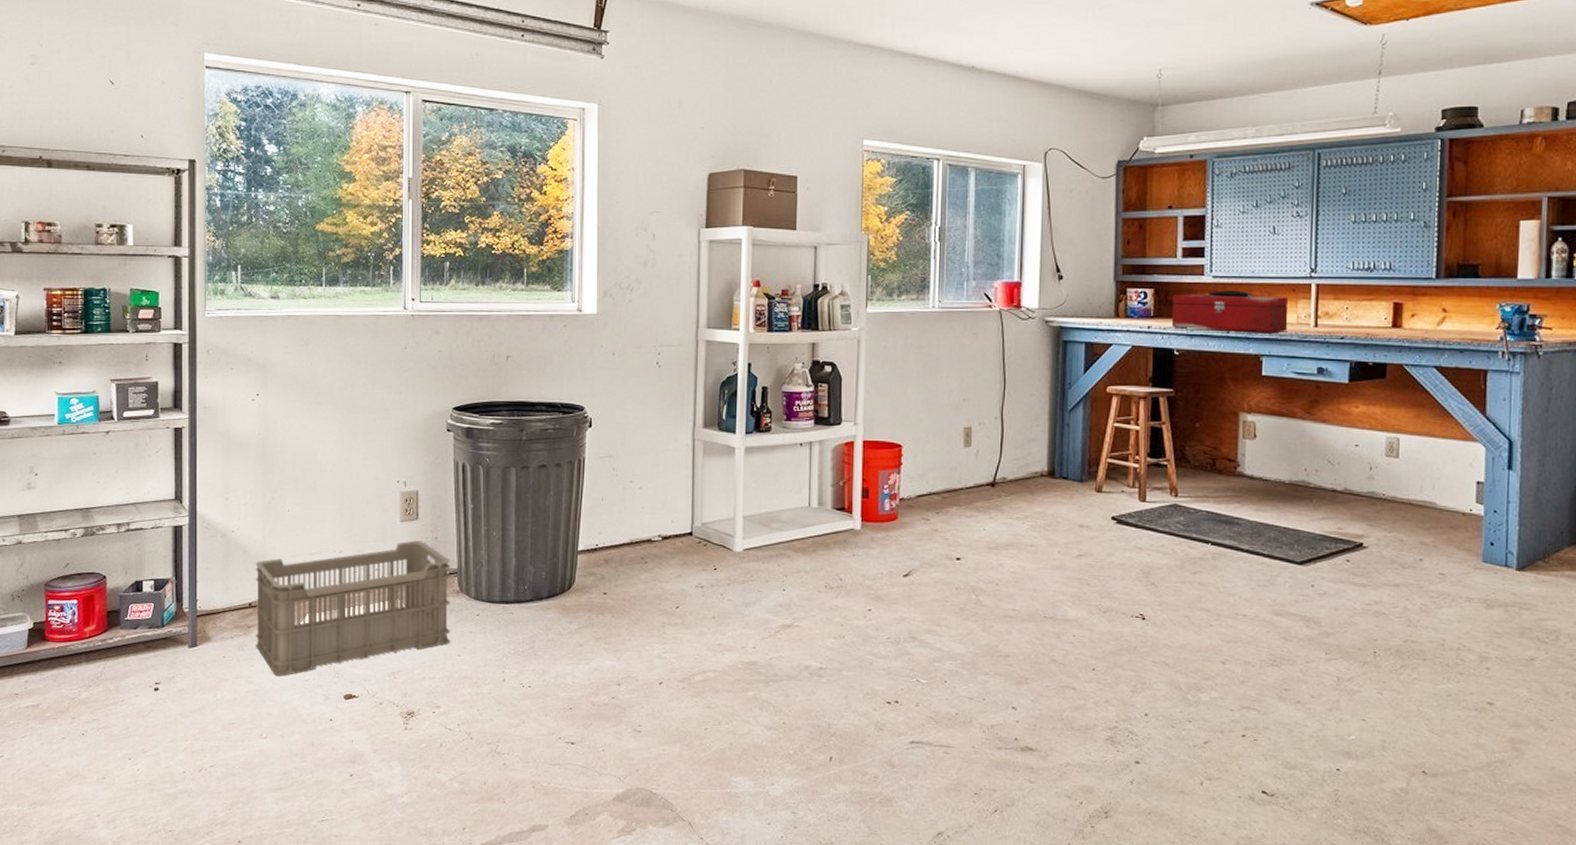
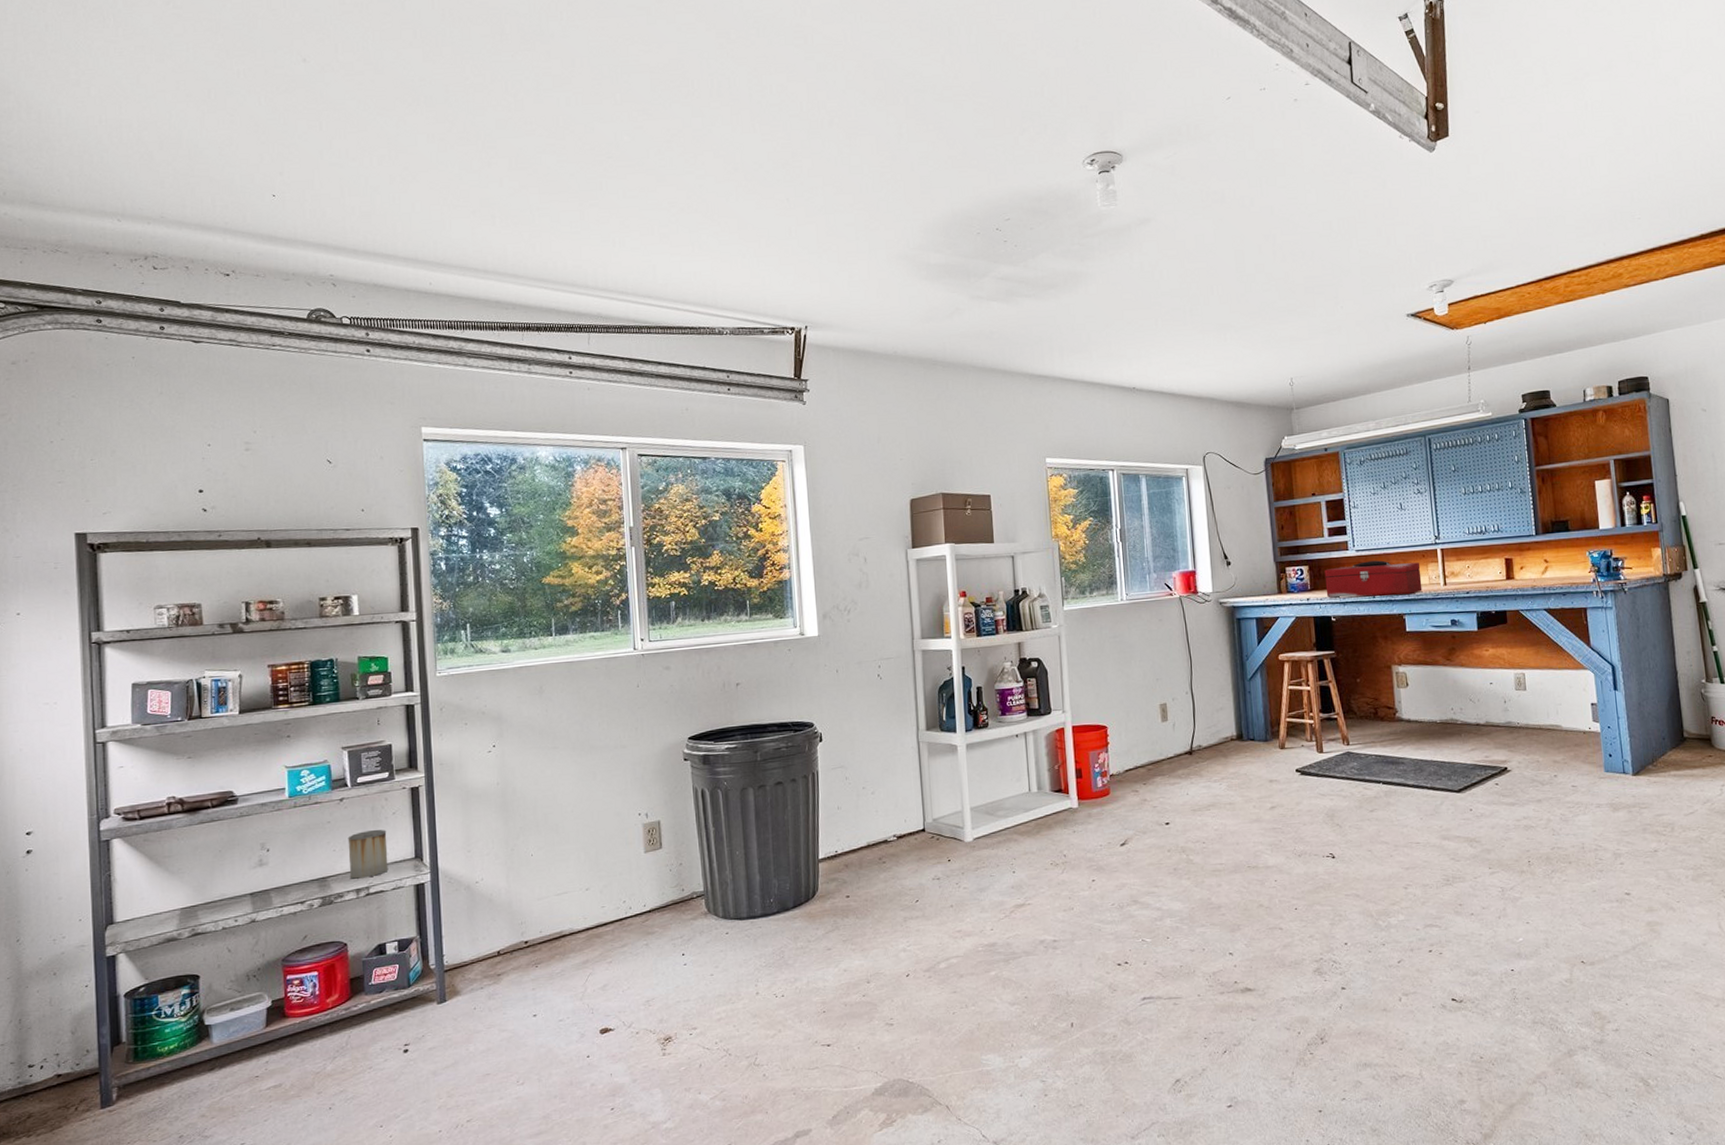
can: none [111,466,149,514] -> present [347,829,389,879]
plastic crate: present [255,540,451,676] -> none [501,868,702,1020]

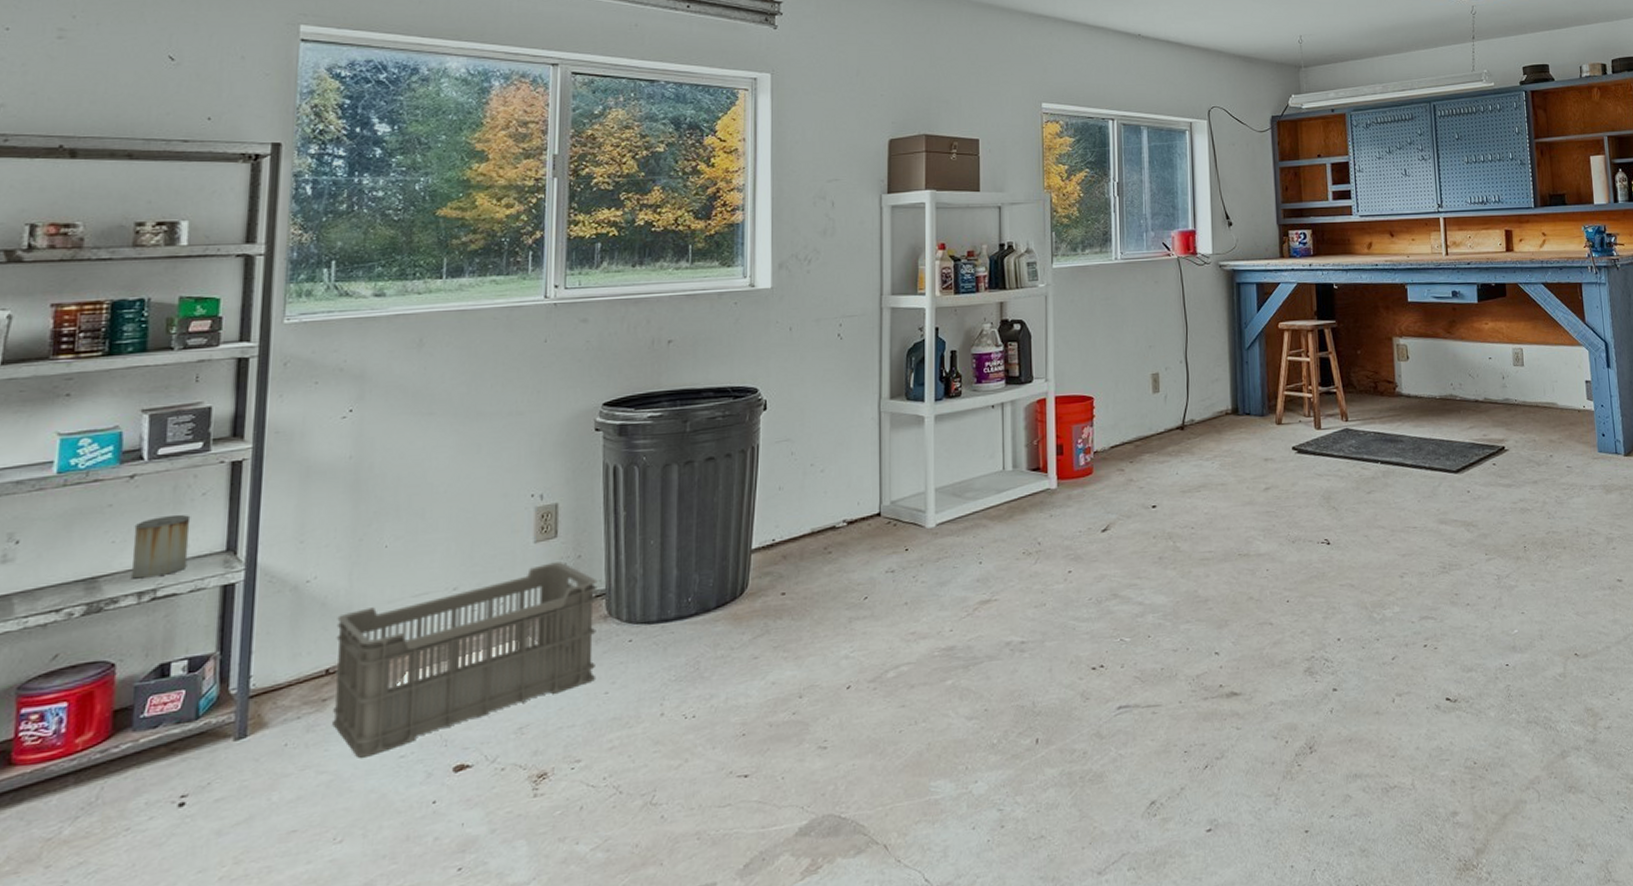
plastic crate: none [501,868,702,1020] -> present [333,561,598,758]
toolbox: present [1324,560,1423,598] -> none [1327,227,1425,265]

